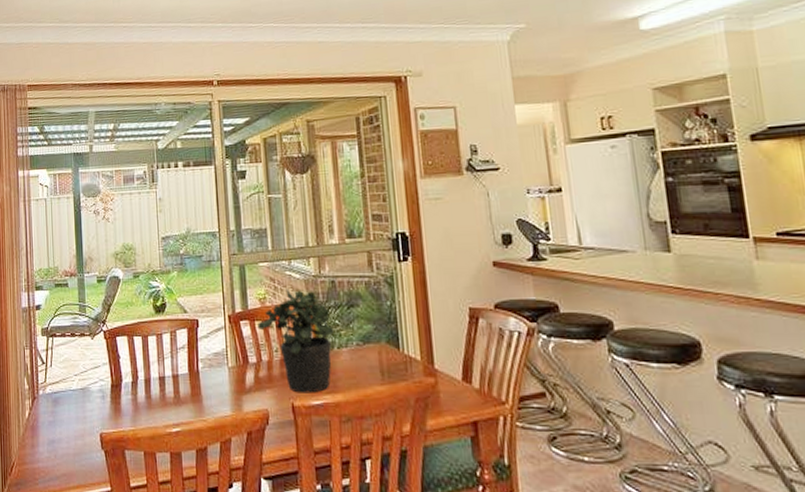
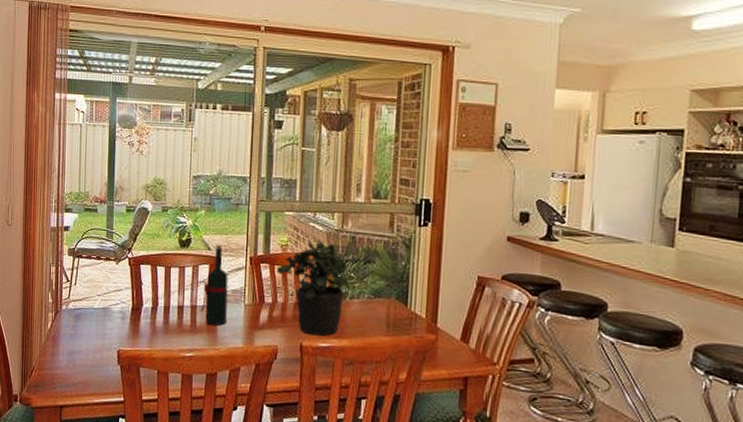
wine bottle: none [183,305,211,395] -> present [201,244,228,326]

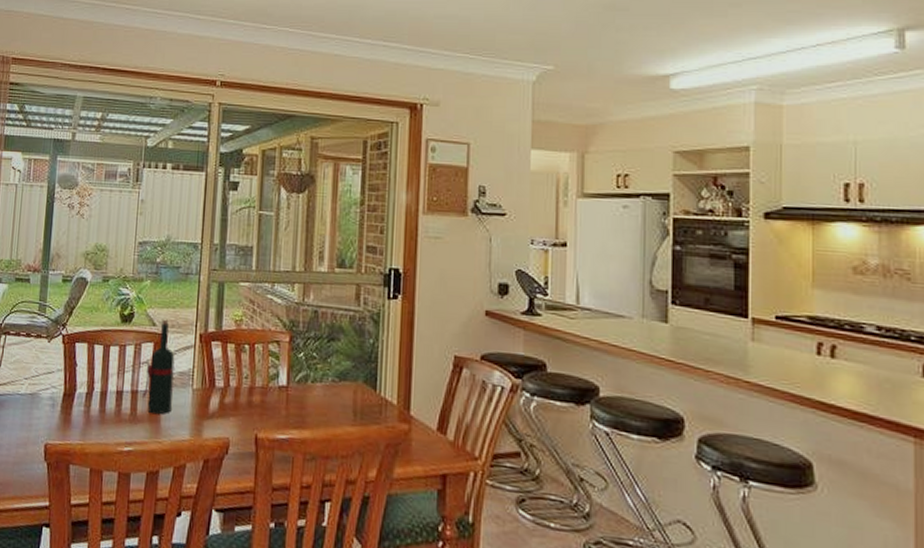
potted plant: present [277,239,348,336] -> none [230,313,310,427]

